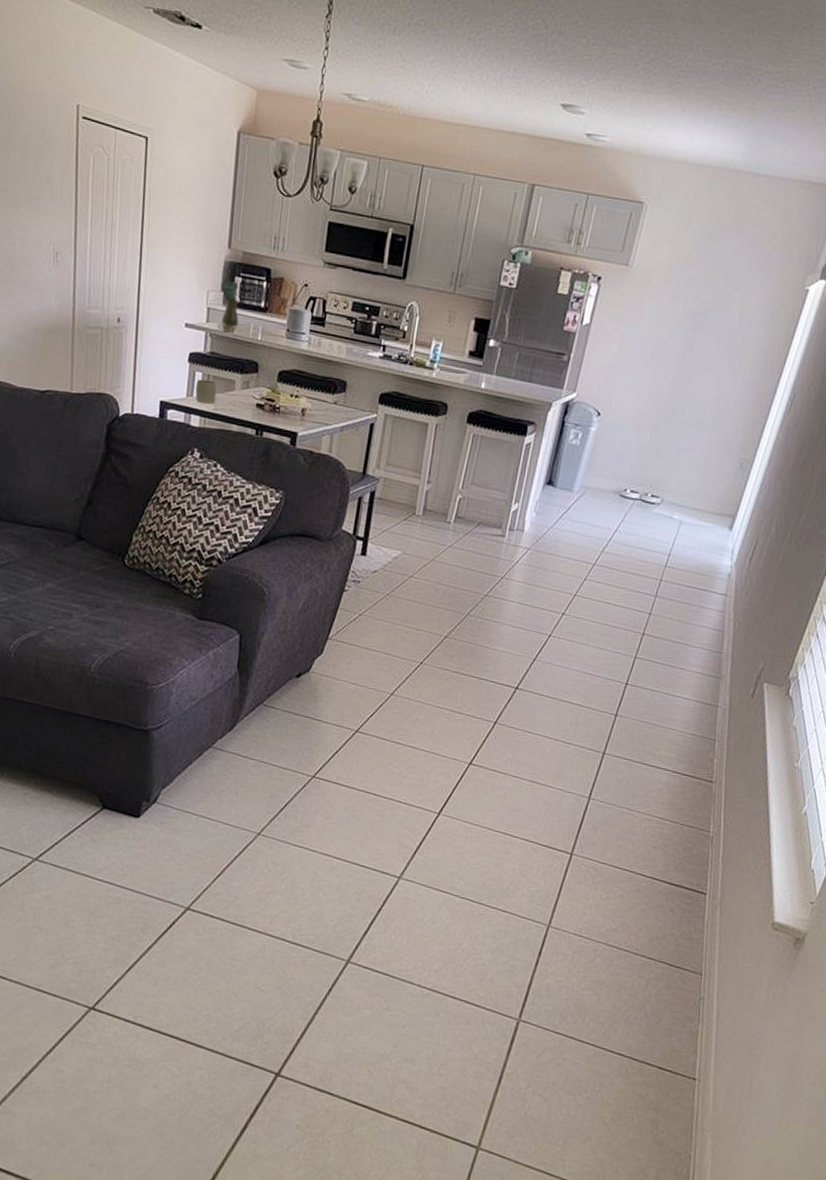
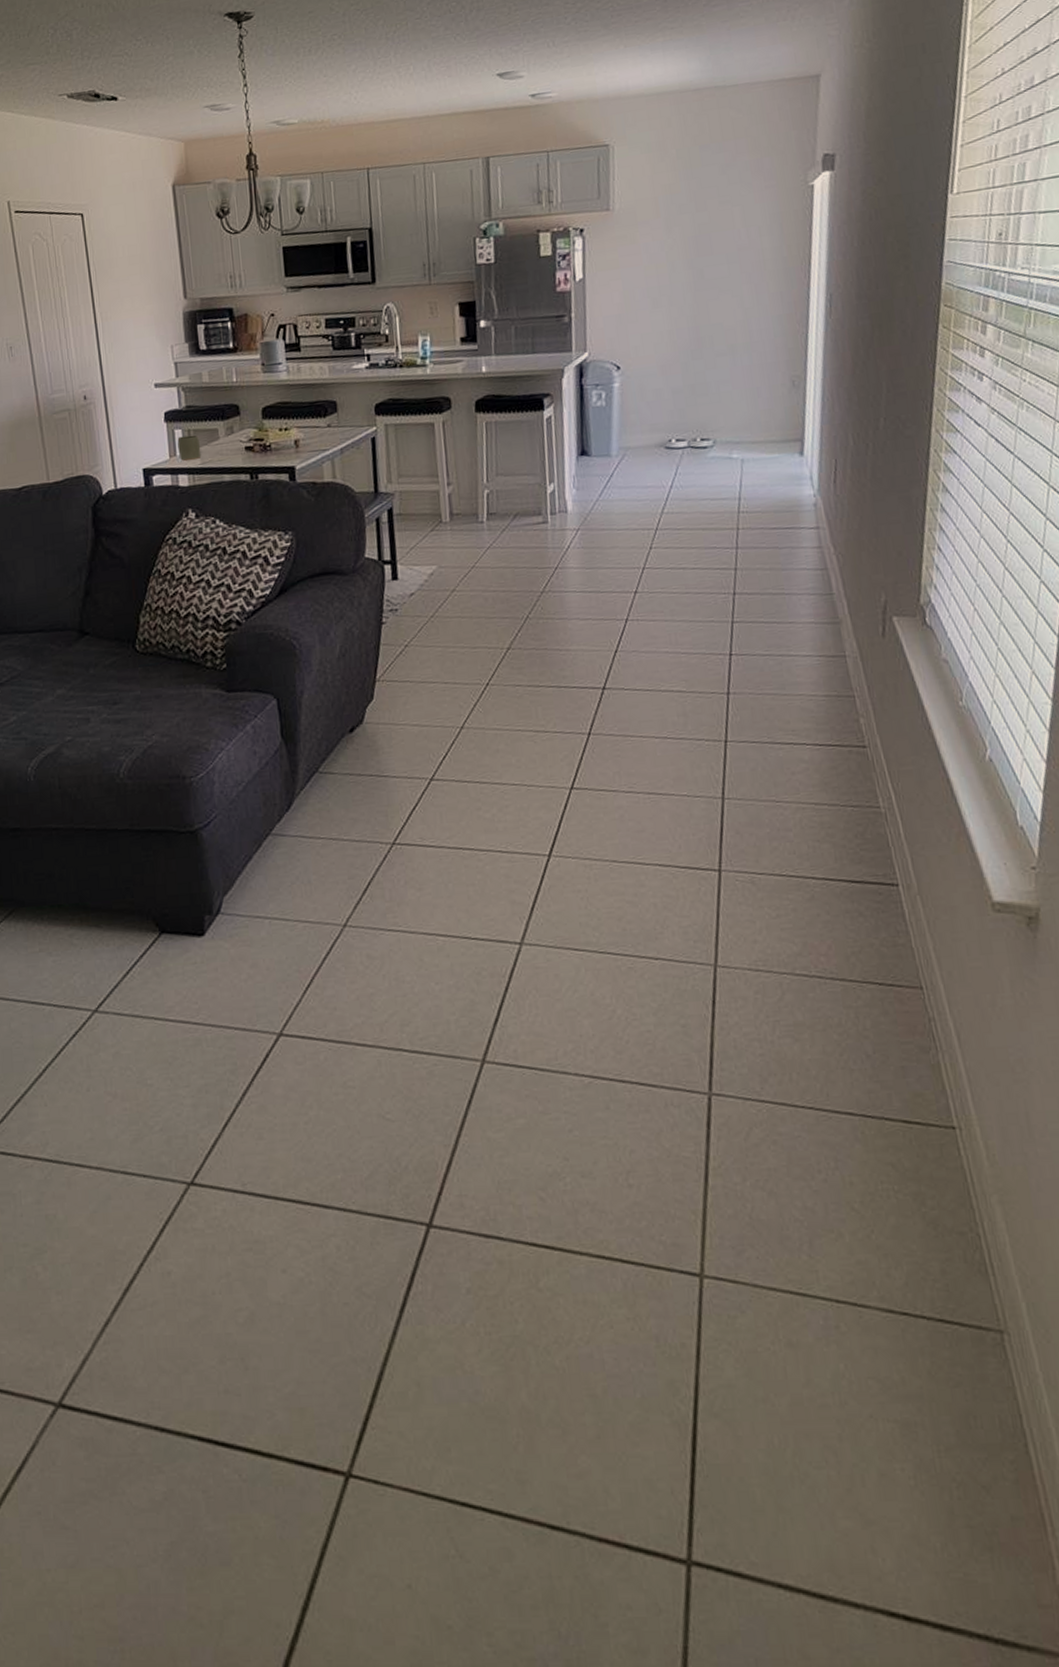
vase: present [220,275,239,333] -> none [183,326,211,383]

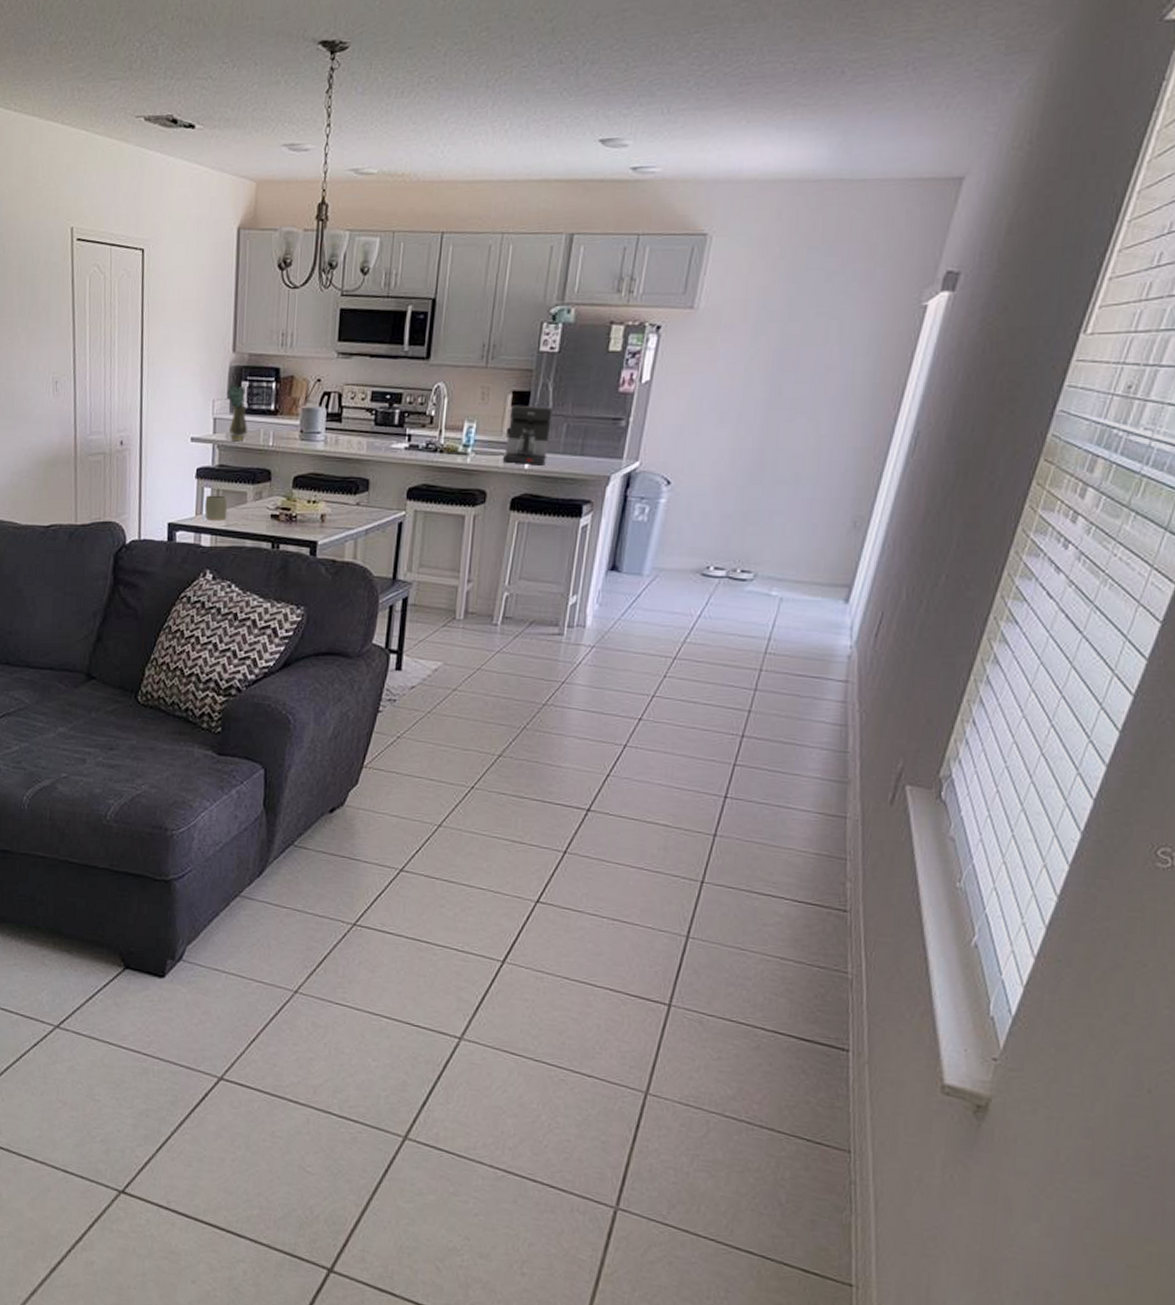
vase: none [183,326,211,383] -> present [226,381,248,442]
coffee maker: none [459,313,502,369] -> present [502,405,554,466]

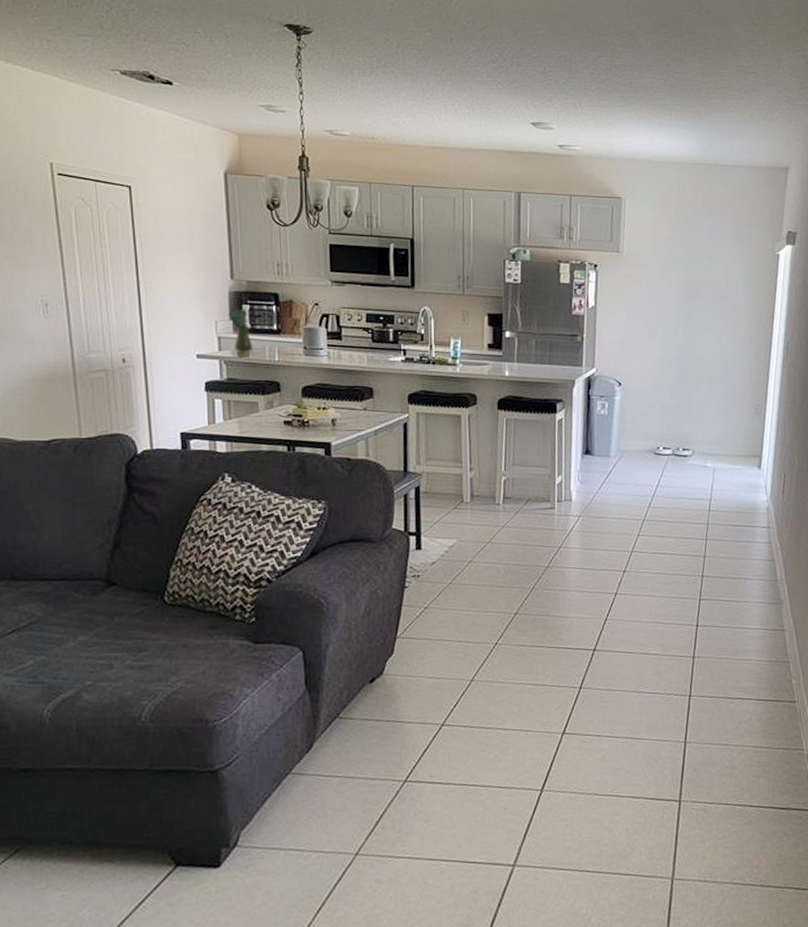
mug: present [205,495,228,522] -> none [217,405,241,430]
coffee maker: present [502,405,554,466] -> none [486,325,524,373]

